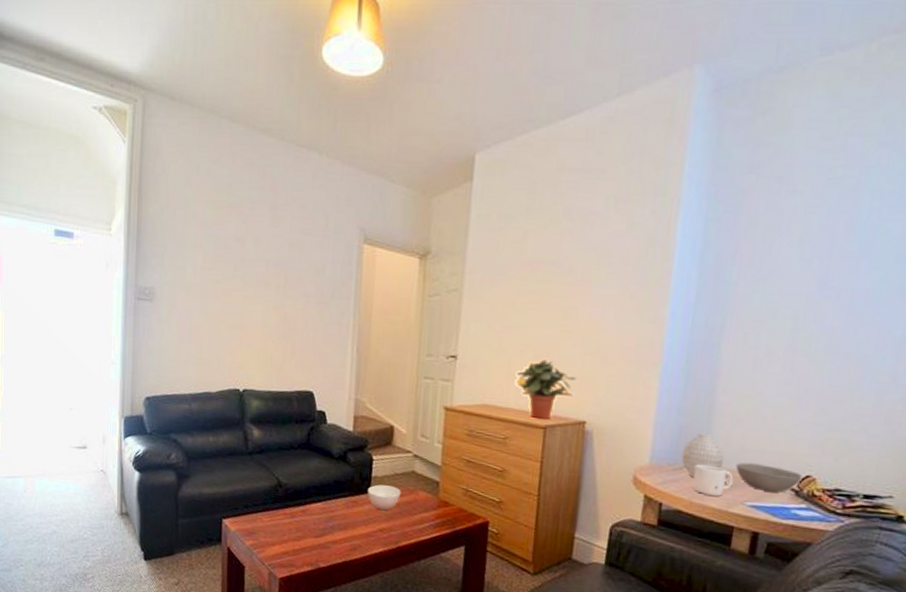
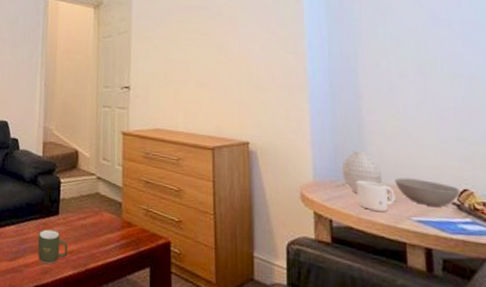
mug: none [346,507,379,541] -> present [37,229,68,264]
bowl: present [367,484,401,511] -> none [57,206,87,233]
potted plant: present [516,359,577,420] -> none [183,88,236,142]

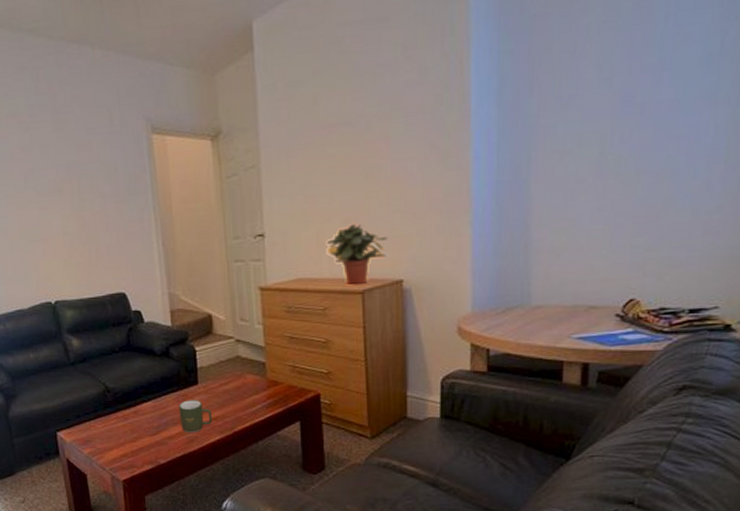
potted plant: none [183,88,236,142] -> present [327,224,388,286]
vase: present [341,149,382,194] -> none [502,272,546,319]
mug: present [355,180,396,212] -> none [517,303,558,335]
bowl: present [394,177,461,207] -> none [558,295,626,321]

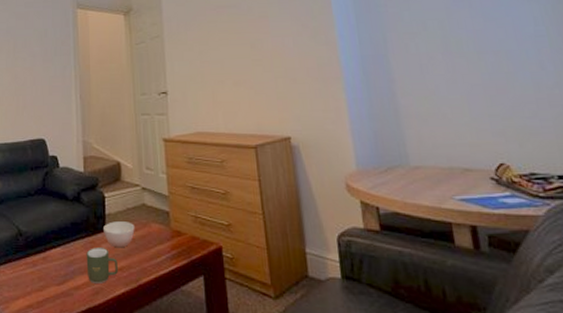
bowl: none [196,374,229,400] -> present [104,221,135,248]
potted plant: present [327,224,388,286] -> none [221,86,274,140]

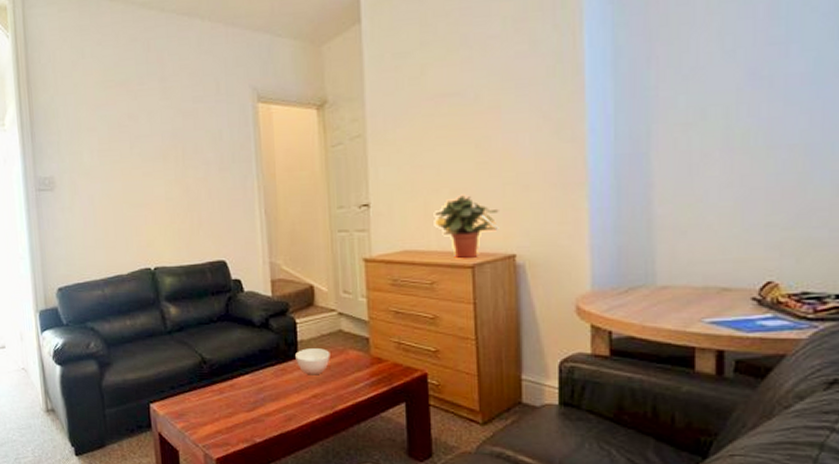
mug: present [86,248,118,283] -> none [277,375,312,410]
potted plant: none [221,86,274,140] -> present [435,195,499,259]

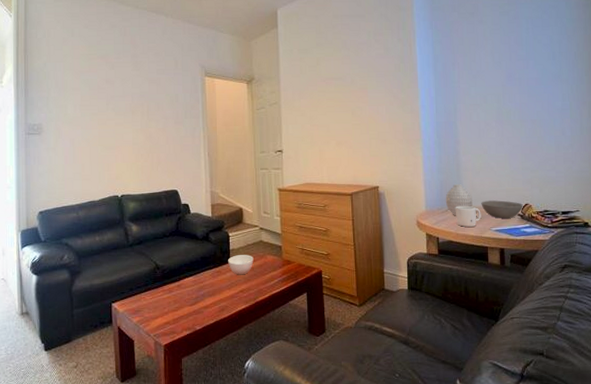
potted plant: present [435,195,499,259] -> none [326,146,368,189]
vase: none [625,250,672,300] -> present [445,183,473,216]
mug: none [641,284,687,318] -> present [455,205,481,228]
bowl: none [687,276,763,304] -> present [481,200,523,218]

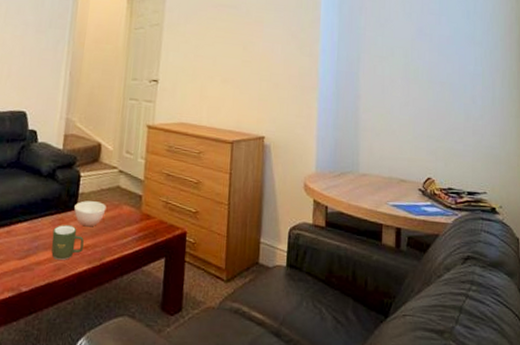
mug: none [214,276,240,303] -> present [51,225,84,260]
vase: present [445,183,473,216] -> none [338,144,370,183]
mug: present [455,205,481,228] -> none [349,171,378,199]
bowl: present [481,200,523,218] -> none [379,168,425,193]

